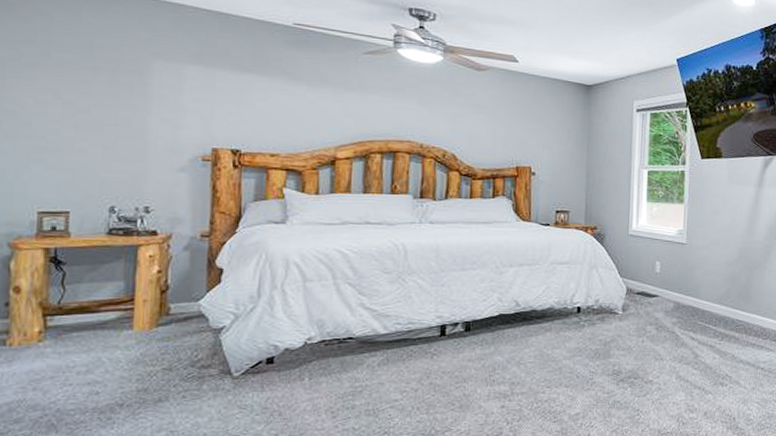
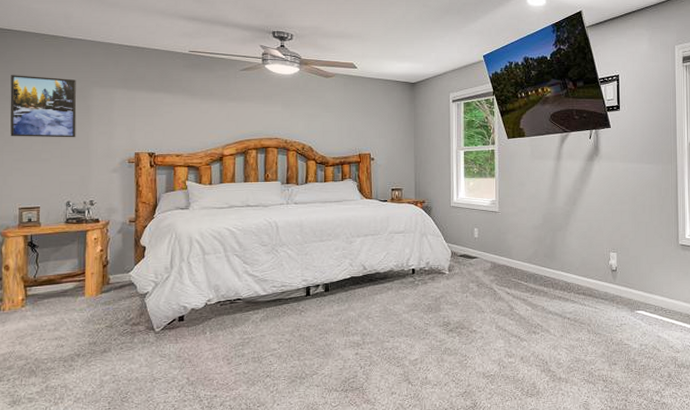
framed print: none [27,35,129,124] -> present [10,75,77,138]

